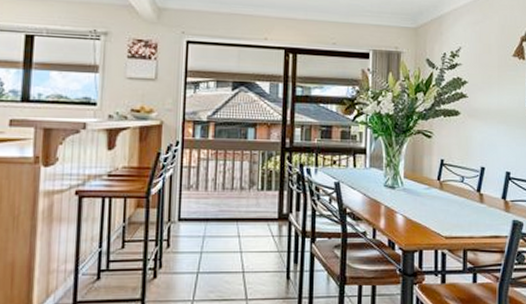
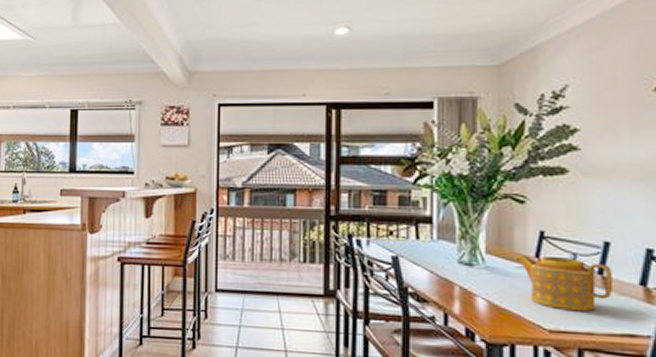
teapot: none [424,178,485,221] -> present [515,254,612,312]

